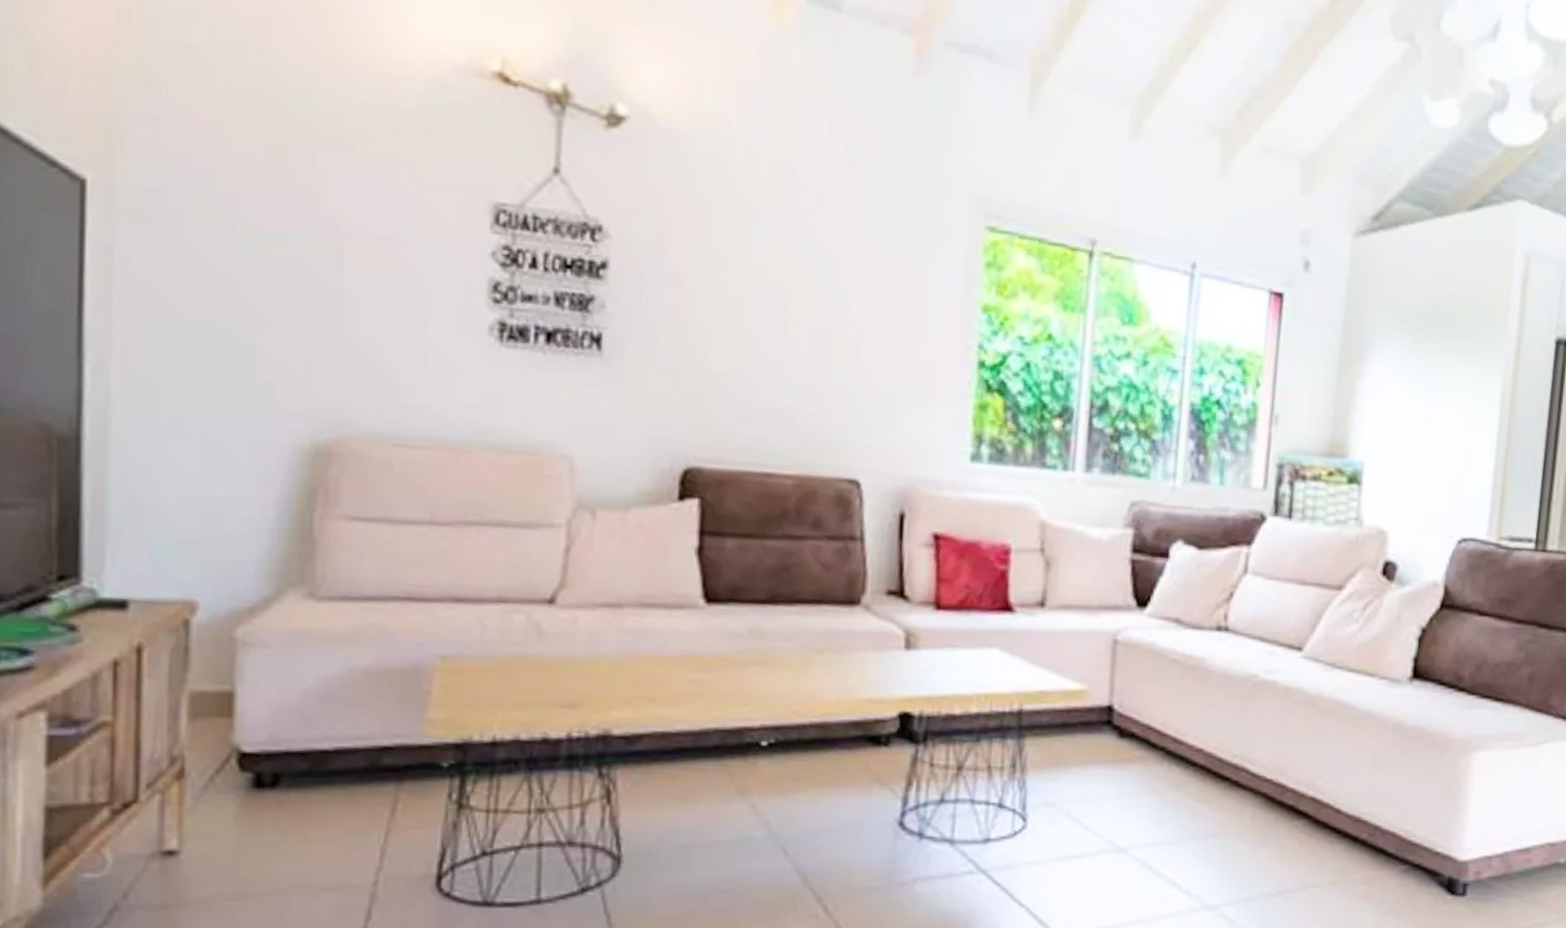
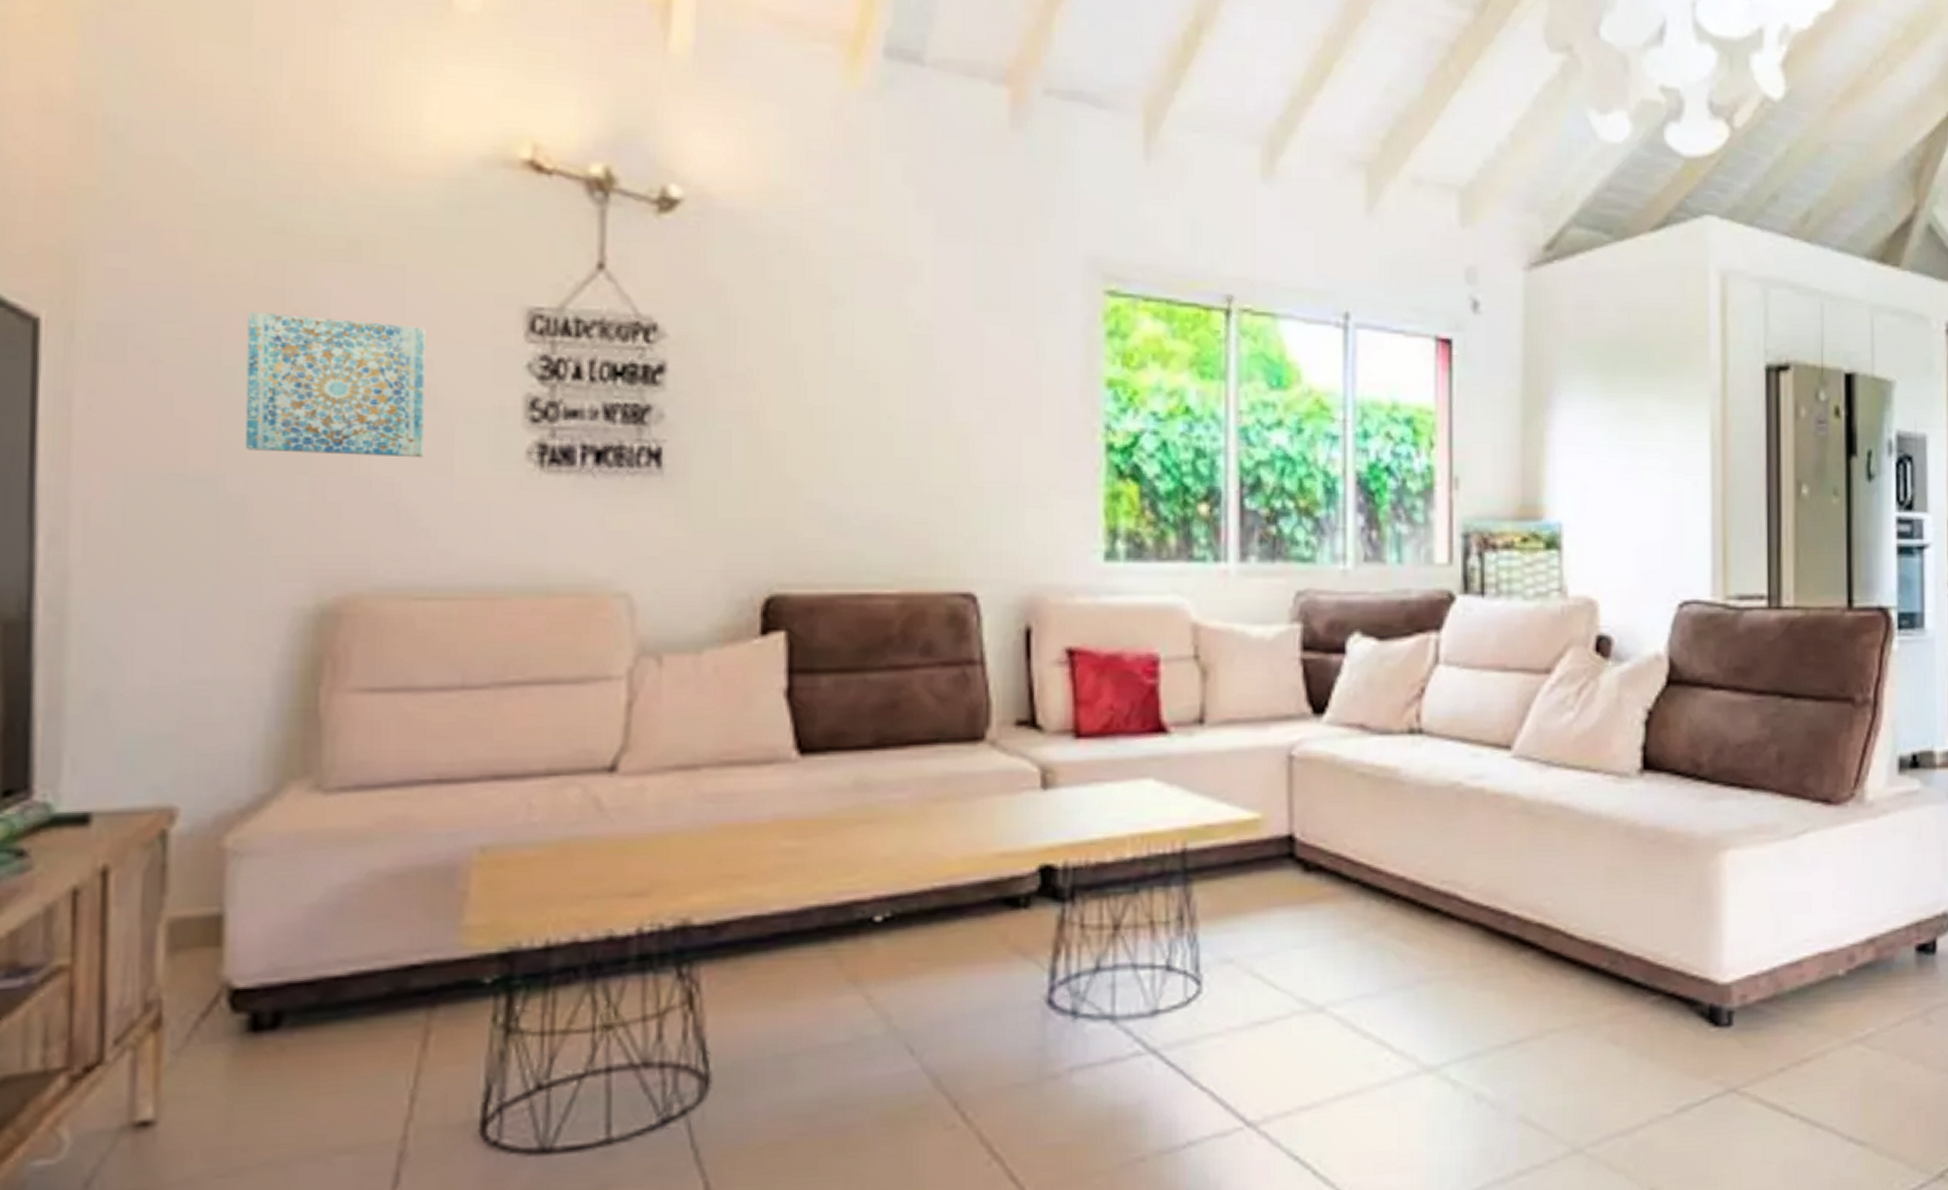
wall art: none [255,187,407,326] -> present [244,311,425,458]

